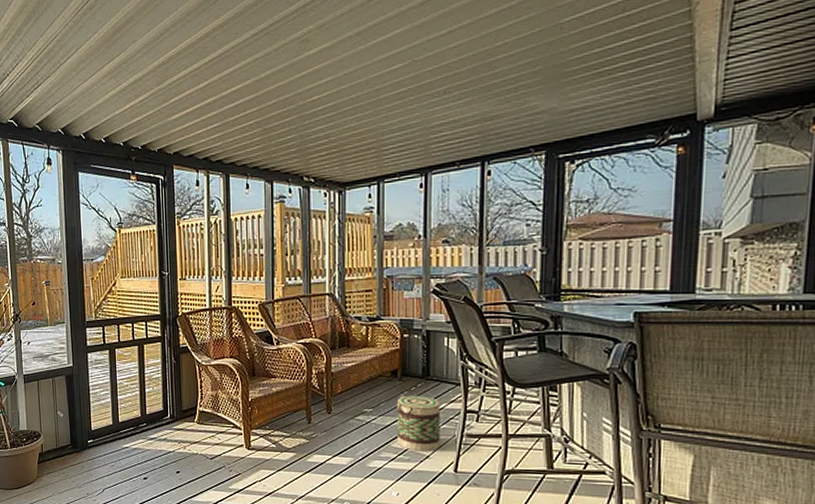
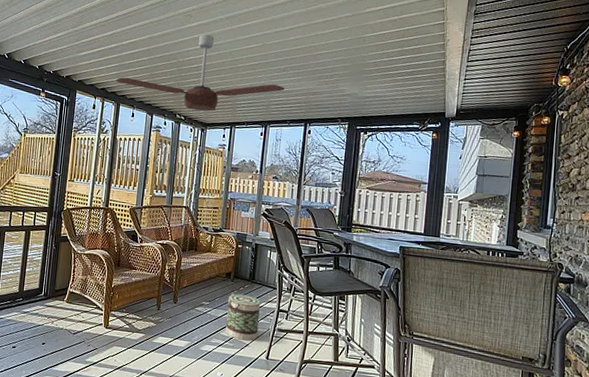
ceiling fan: none [220,61,448,168] -> present [116,34,285,112]

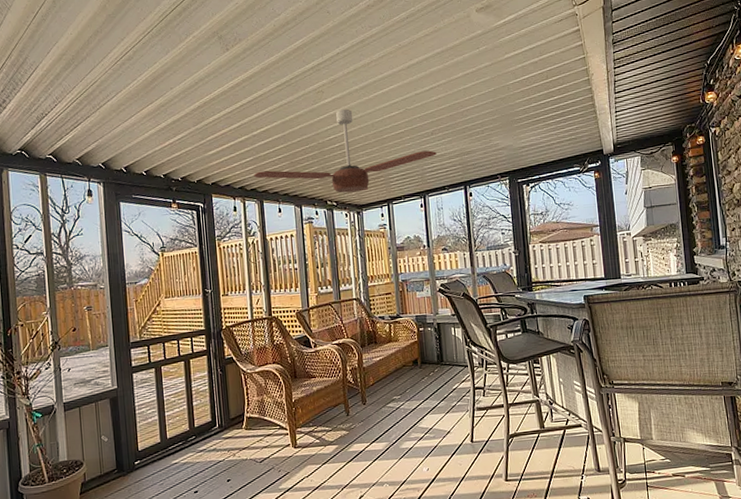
basket: present [226,293,261,341] -> none [420,379,458,429]

